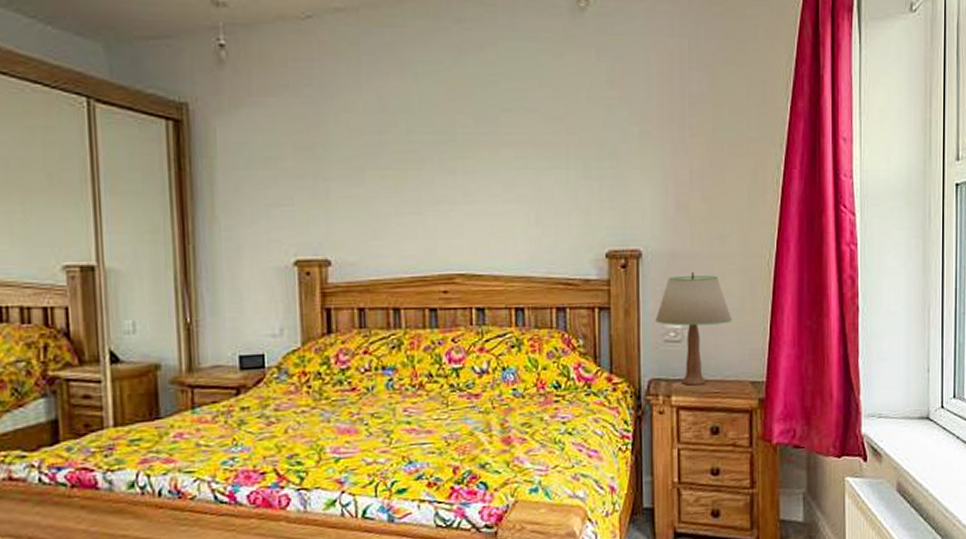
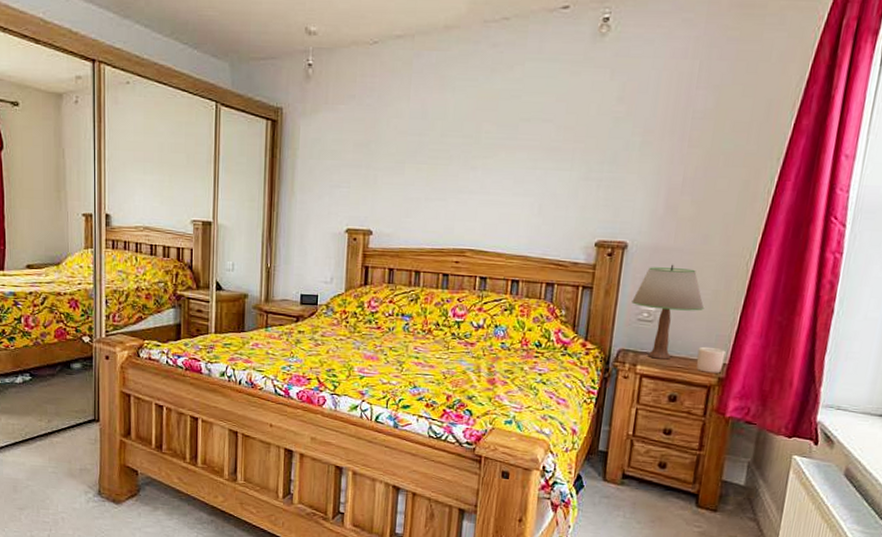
mug: none [733,363,762,395] -> present [696,346,726,373]

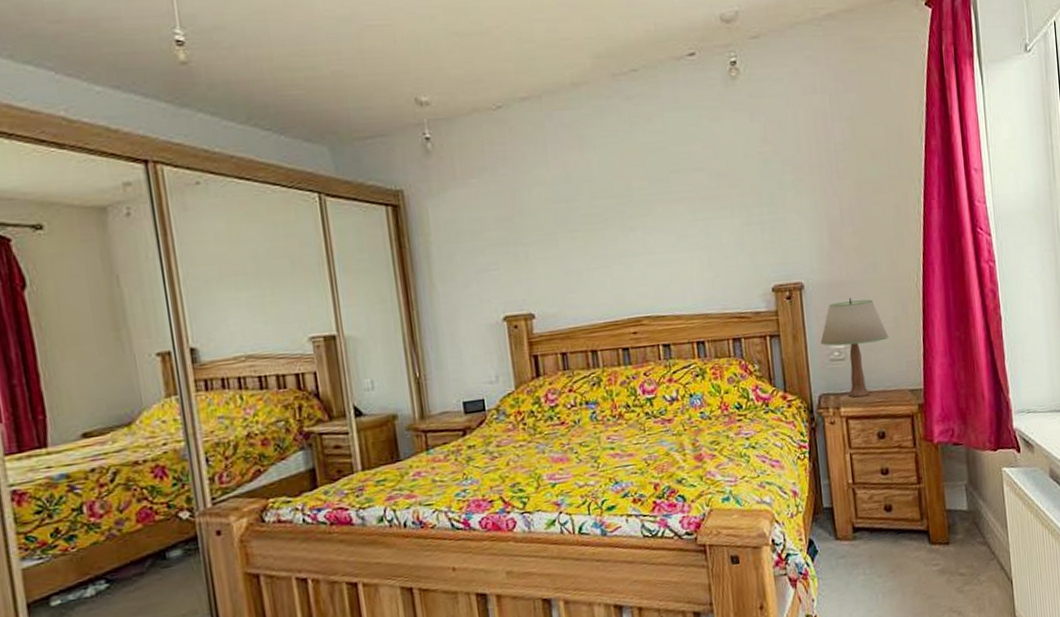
mug: present [696,346,726,373] -> none [893,374,920,402]

